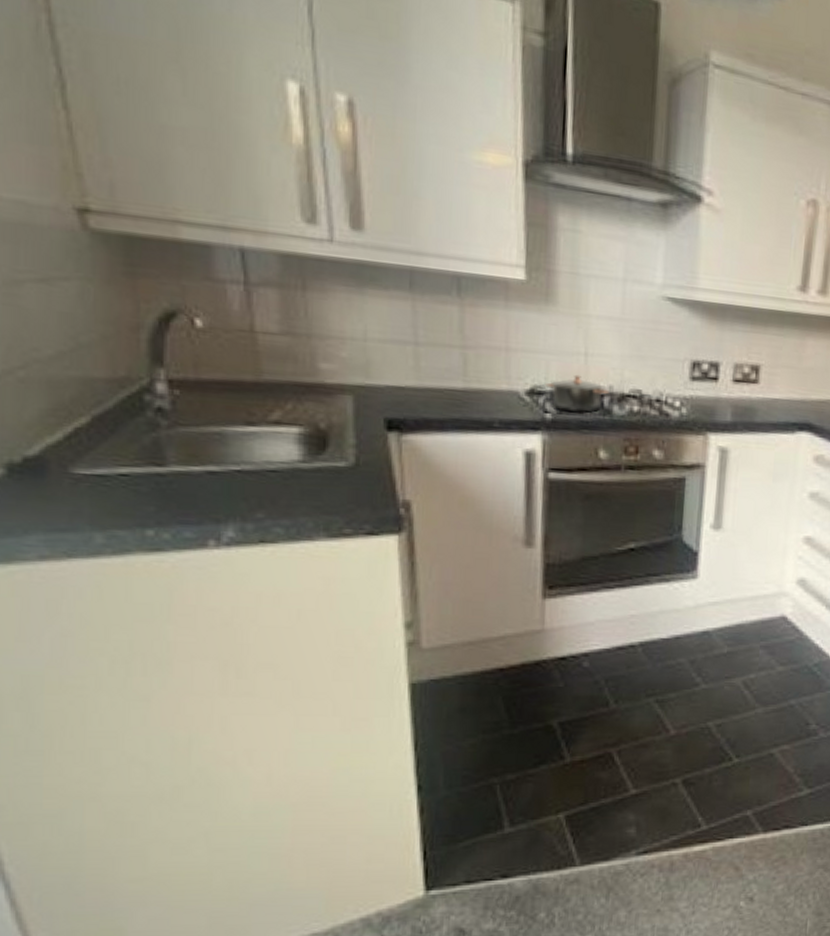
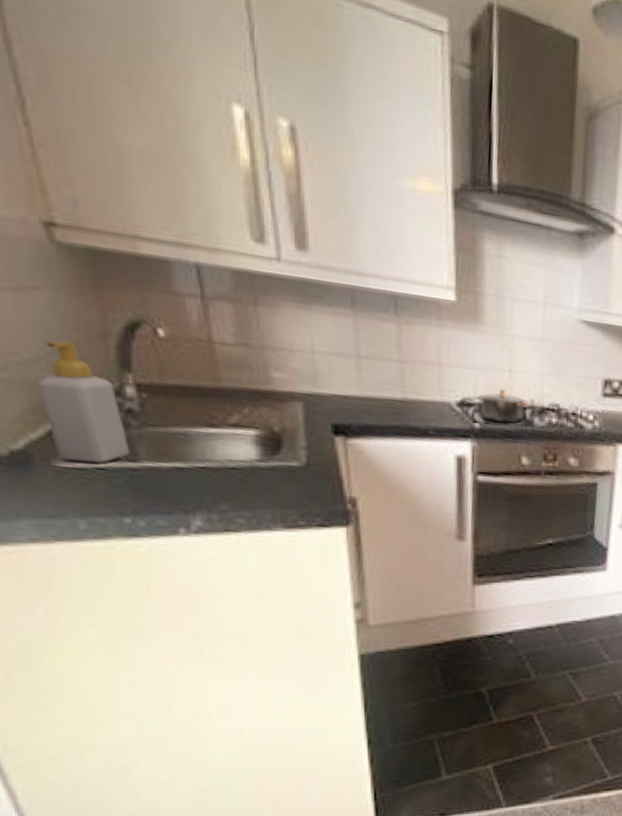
soap bottle: none [58,334,158,468] -> present [36,340,130,463]

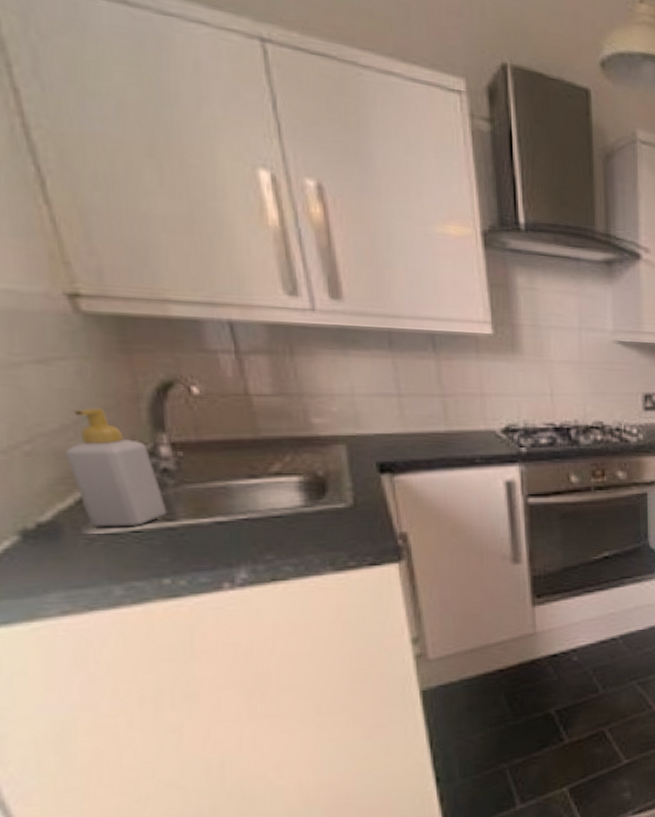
cooking pot: present [474,388,531,423] -> none [519,412,575,444]

